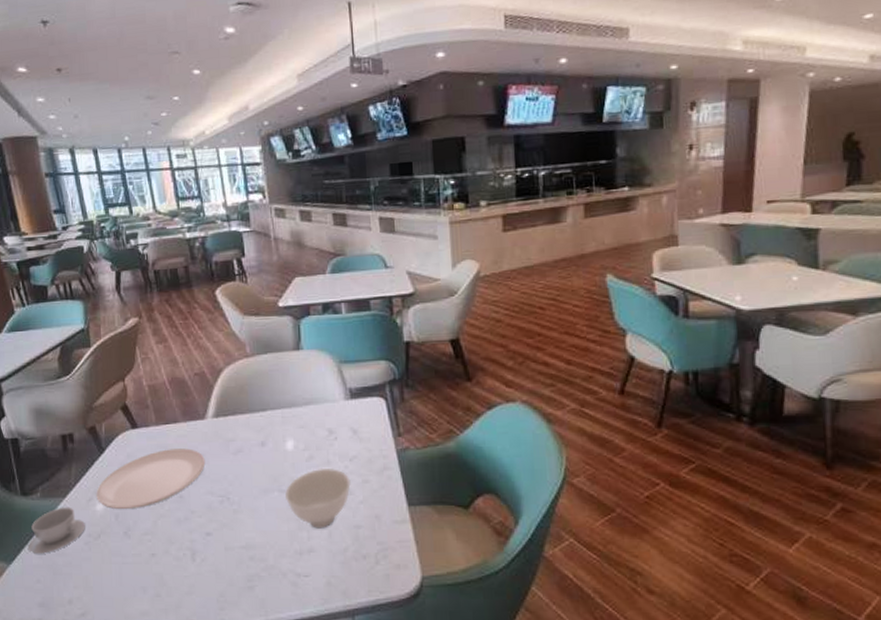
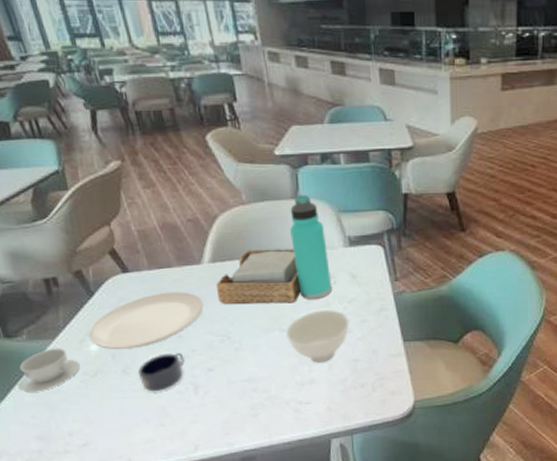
mug: none [138,513,184,557] -> present [137,352,185,392]
napkin holder: none [217,402,301,462] -> present [215,249,301,304]
thermos bottle: none [292,345,333,457] -> present [290,194,333,299]

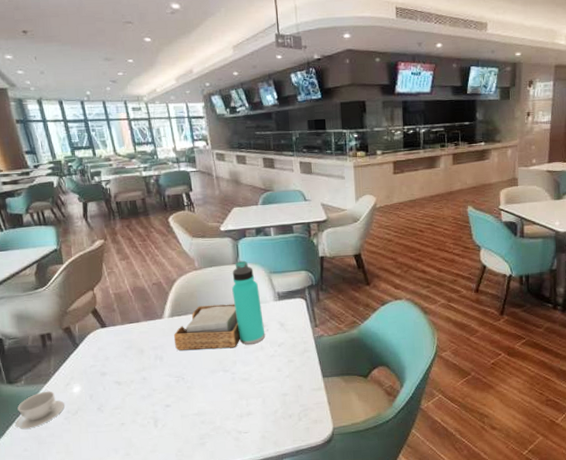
plate: present [88,292,204,350] -> none [73,342,164,391]
mug: present [137,352,185,392] -> none [110,391,148,426]
bowl: present [286,309,350,363] -> none [228,352,279,397]

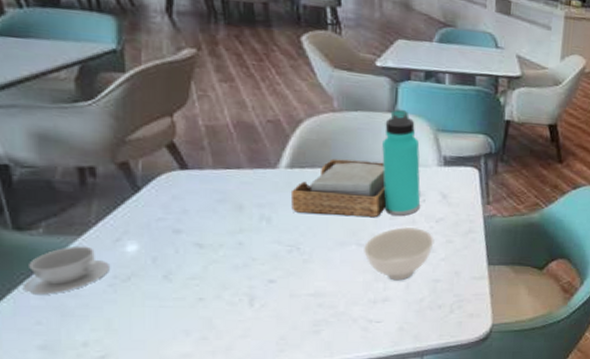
bowl: none [228,352,279,397] -> present [364,226,434,281]

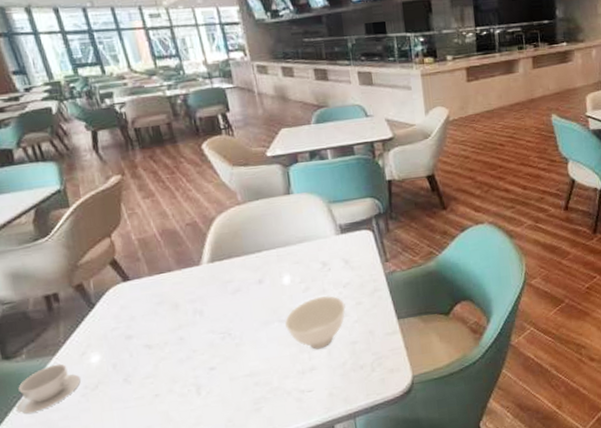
napkin holder: present [290,159,386,218] -> none [215,241,297,302]
thermos bottle: present [382,109,421,216] -> none [283,190,328,288]

